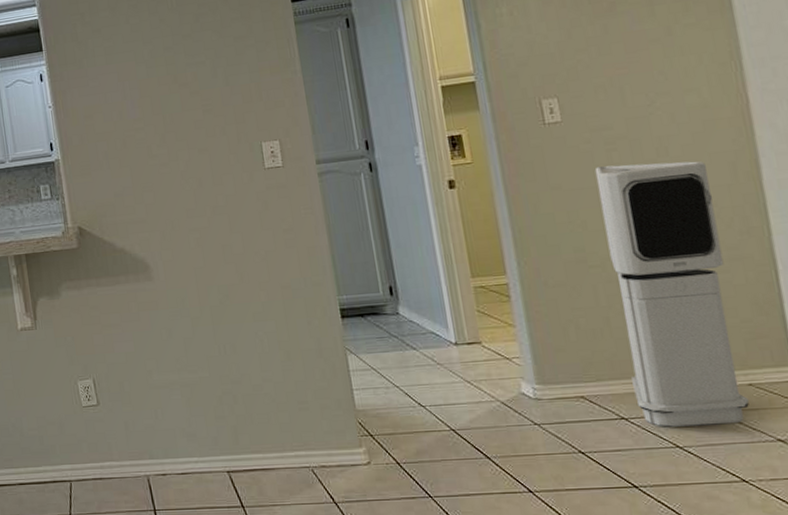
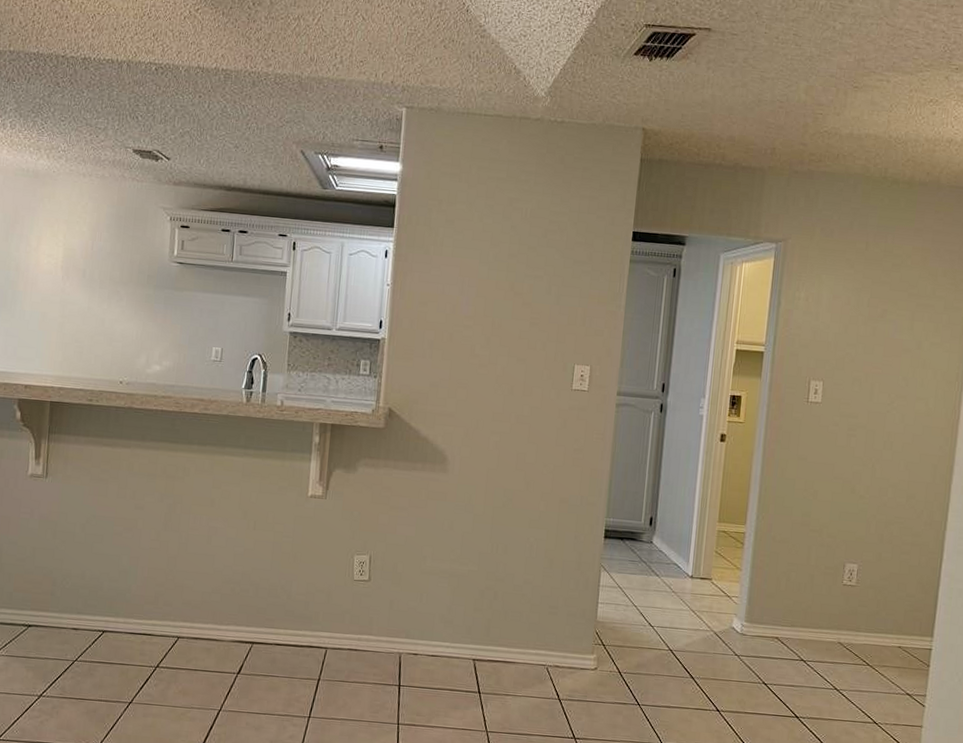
air purifier: present [594,161,749,427] -> none [815,448,916,676]

